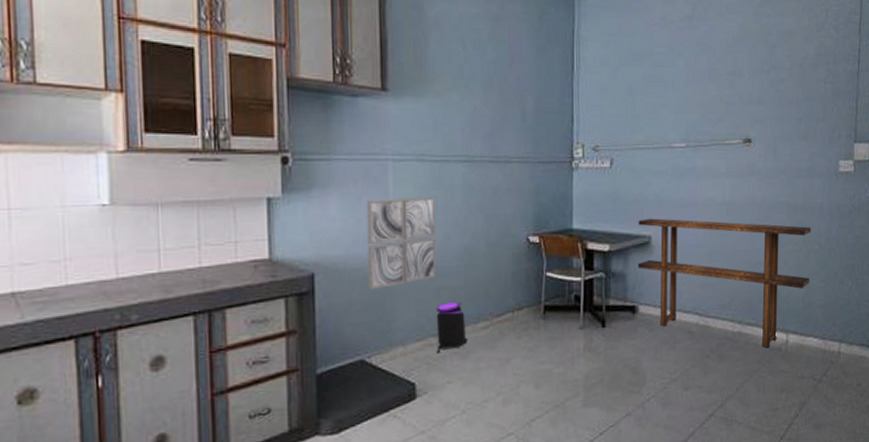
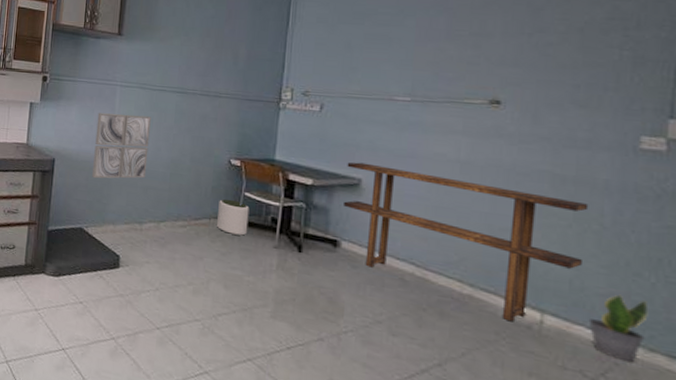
trash can: present [436,302,469,354] -> none [140,199,168,238]
plant pot: none [521,283,553,325] -> present [217,199,250,236]
potted plant: none [815,302,848,359] -> present [588,294,649,363]

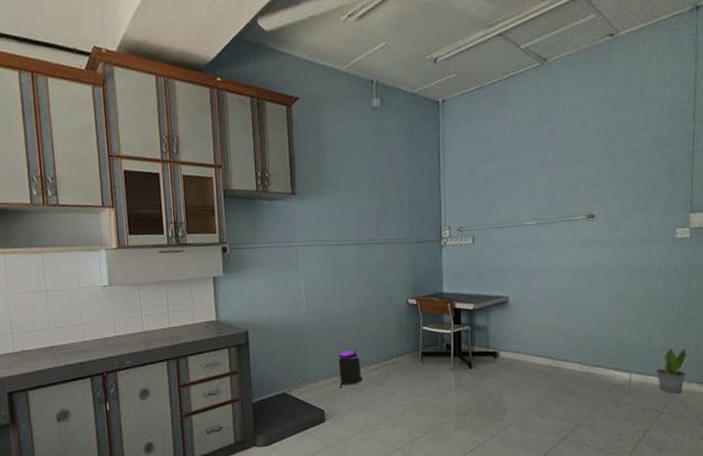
wall art: present [92,112,151,179] -> none [284,272,338,342]
trash can: none [140,199,168,238] -> present [338,350,364,389]
plant pot: present [217,199,250,236] -> none [403,335,429,367]
console table: present [342,162,589,322] -> none [497,282,651,385]

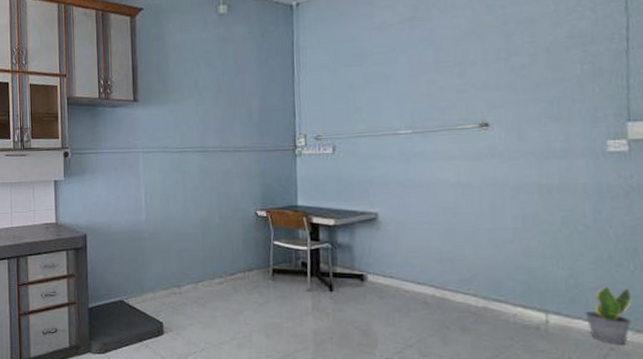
trash can: present [338,350,364,389] -> none [178,262,206,301]

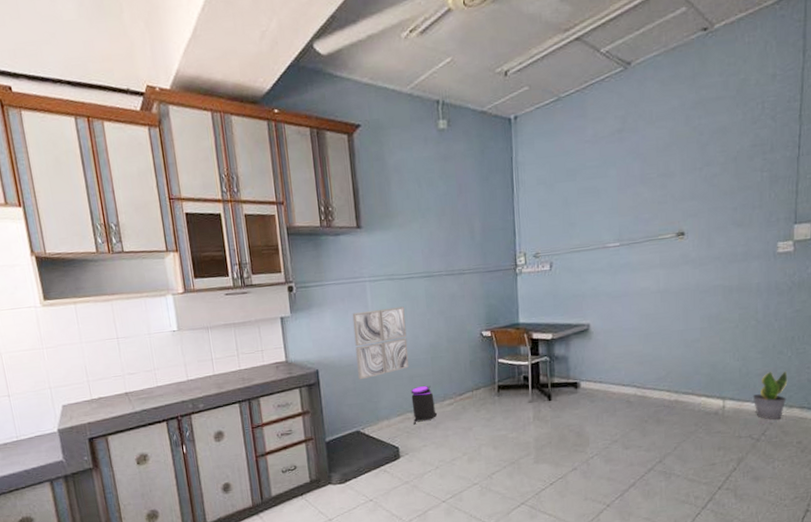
wall art: none [123,179,179,249] -> present [352,306,410,380]
trash can: none [178,262,206,301] -> present [411,386,438,425]

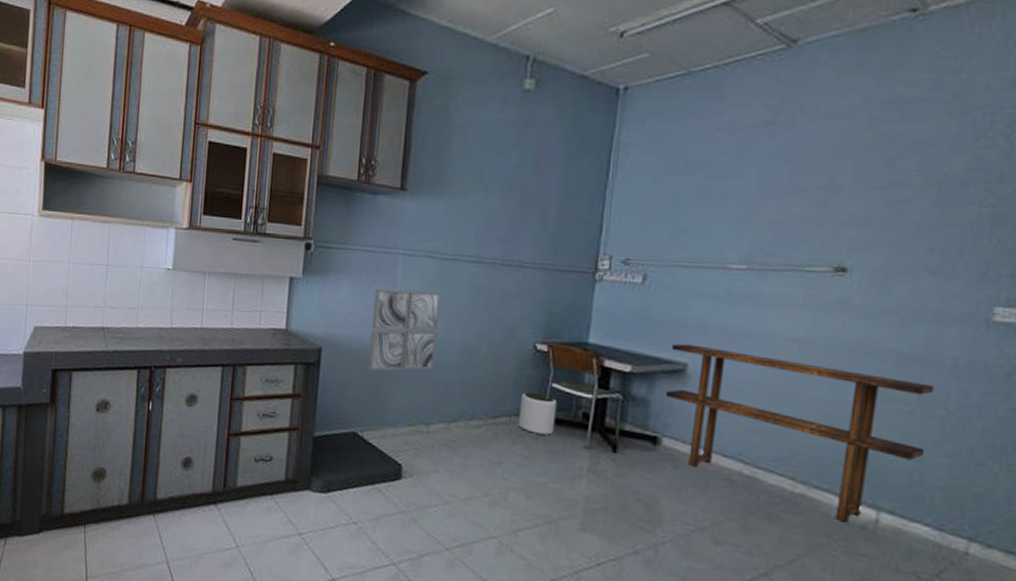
trash can: present [411,386,438,425] -> none [426,395,460,442]
plant pot: none [478,368,506,401] -> present [519,391,557,435]
console table: none [577,305,748,413] -> present [665,343,935,523]
potted plant: present [752,371,788,420] -> none [926,486,989,561]

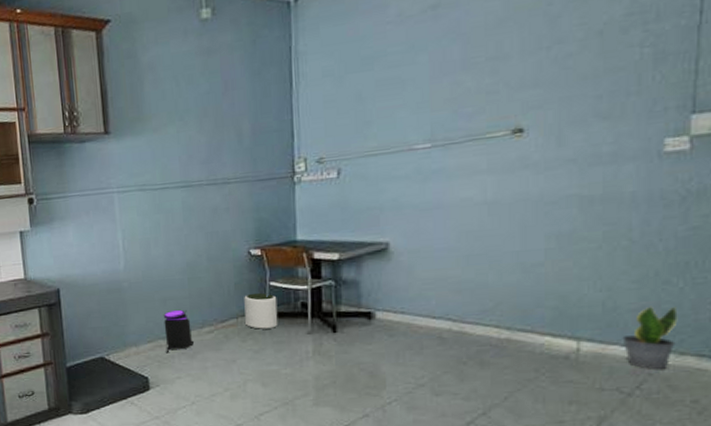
wall art: present [368,289,441,372] -> none [98,220,162,301]
trash can: none [426,395,460,442] -> present [163,310,195,354]
console table: present [665,343,935,523] -> none [372,220,617,356]
potted plant: none [926,486,989,561] -> present [622,306,678,370]

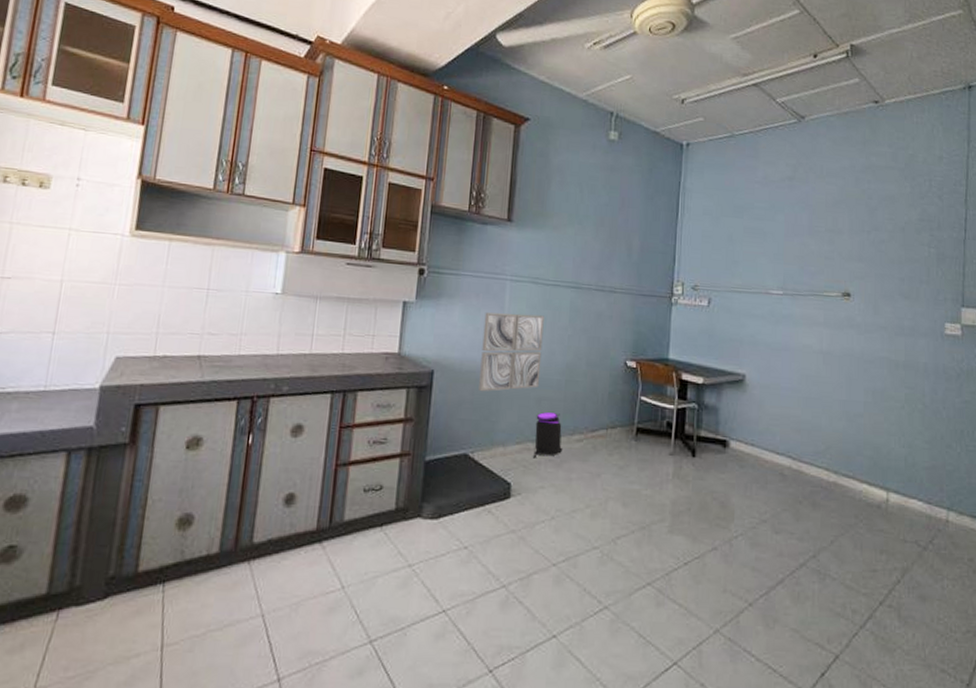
wall art: none [98,220,162,301] -> present [479,312,544,392]
plant pot: present [244,292,278,330] -> none [614,405,646,445]
potted plant: present [622,306,678,370] -> none [919,466,957,527]

